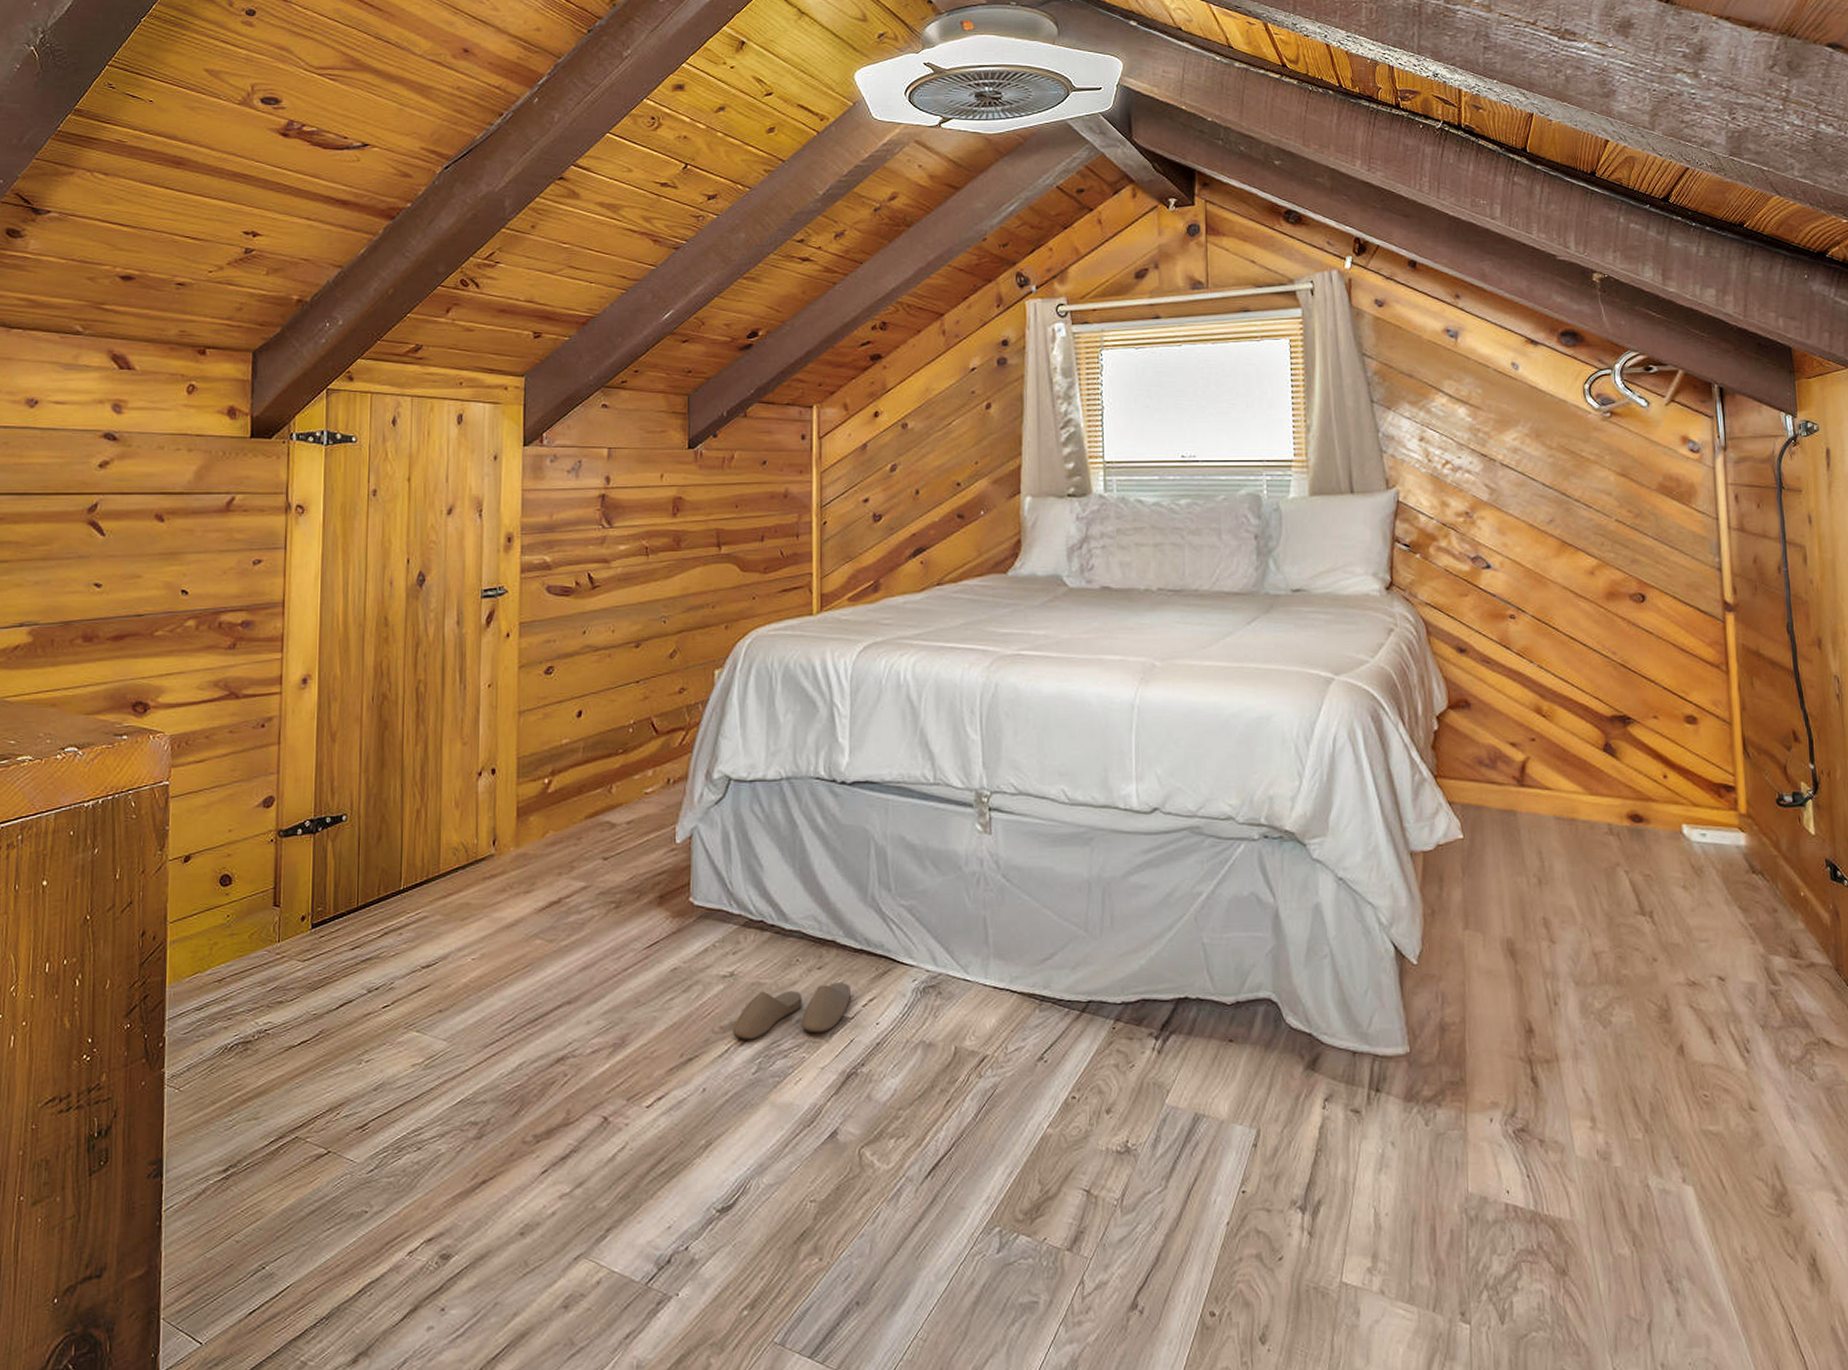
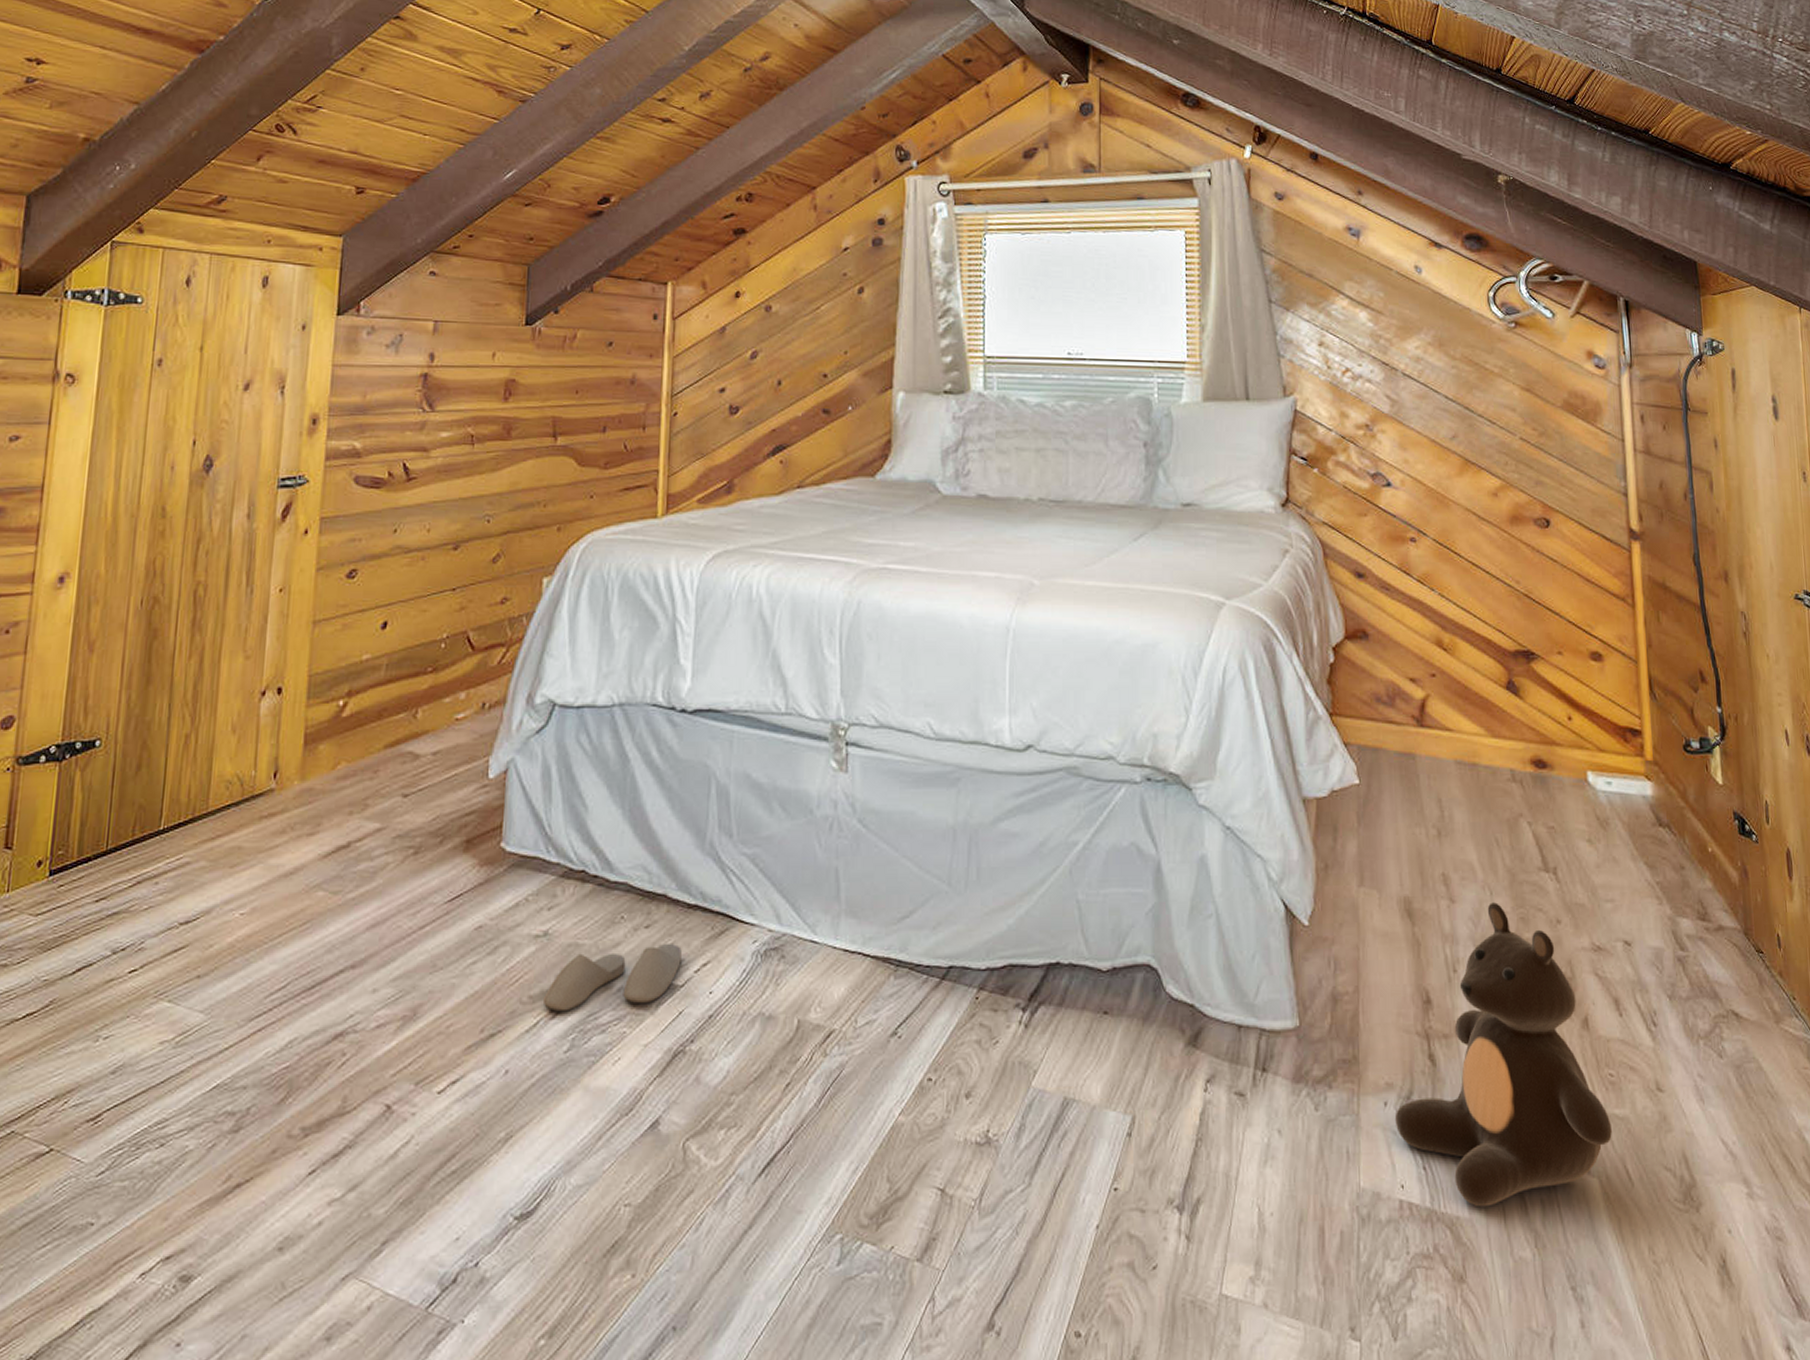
teddy bear: none [1500,943,1707,1211] -> present [1394,902,1612,1207]

